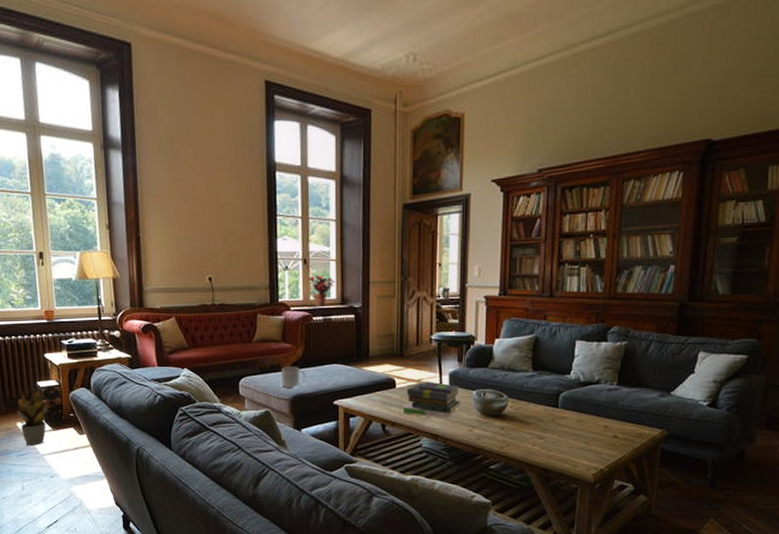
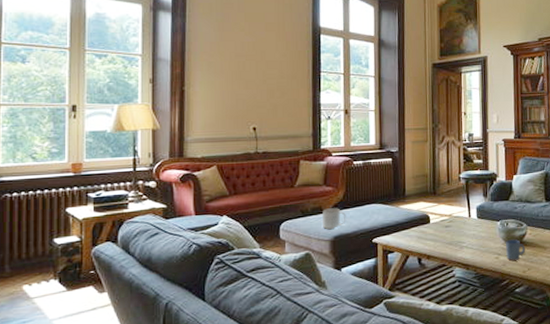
potted plant: present [17,390,50,445] -> none [25,248,67,311]
potted plant: present [306,275,335,307] -> none [347,123,374,152]
books: present [403,382,461,419] -> none [437,216,488,249]
mug: none [481,411,504,436] -> present [506,239,525,261]

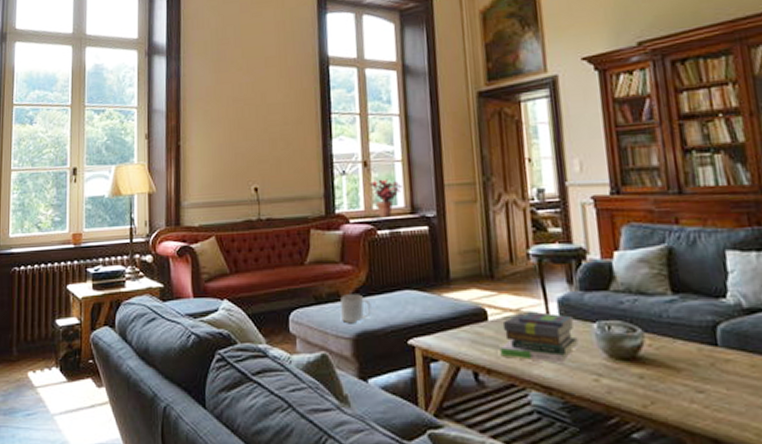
potted plant: none [347,123,374,152] -> present [367,178,402,218]
books: none [437,216,488,249] -> present [499,312,579,363]
mug: present [506,239,525,261] -> none [609,351,643,388]

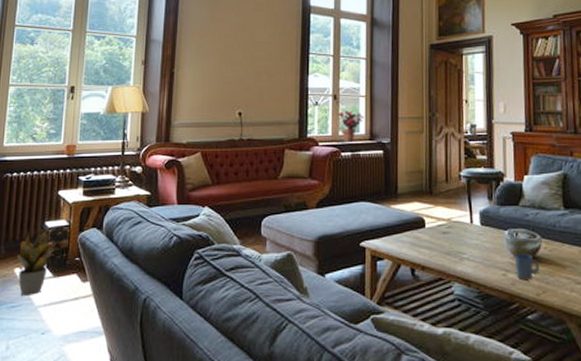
potted plant: none [30,330,67,402] -> present [17,231,54,295]
mug: present [340,294,372,324] -> none [307,204,332,229]
books: present [499,312,579,363] -> none [433,221,493,262]
mug: none [609,351,643,388] -> present [515,253,539,281]

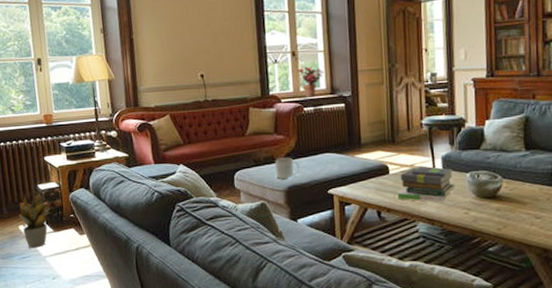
mug: none [307,204,332,229] -> present [275,157,300,180]
books: none [433,221,493,262] -> present [397,166,455,203]
mug: present [515,253,539,281] -> none [477,192,500,218]

